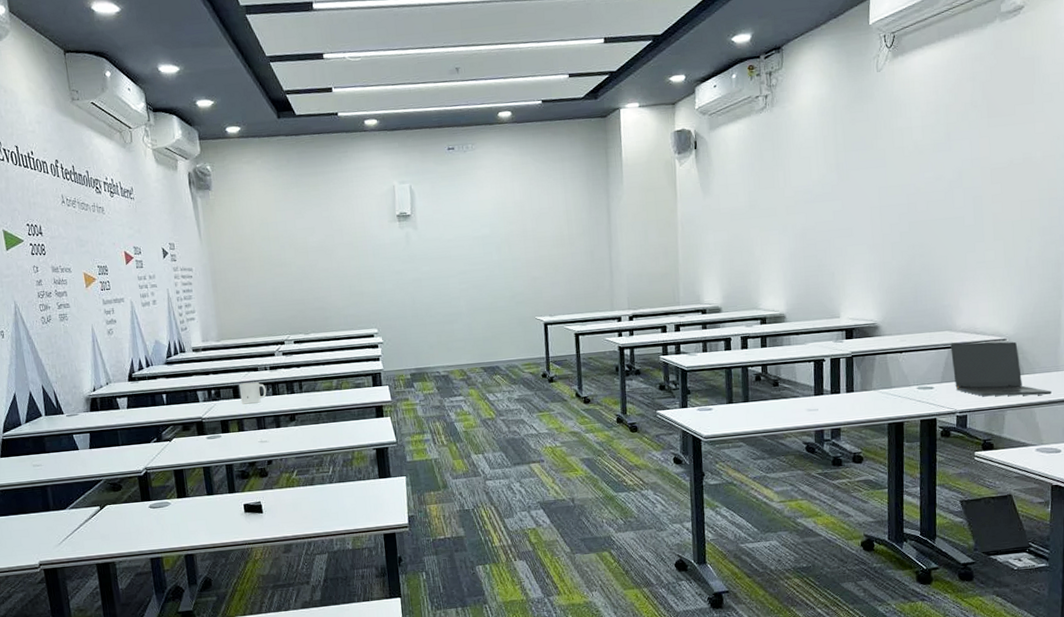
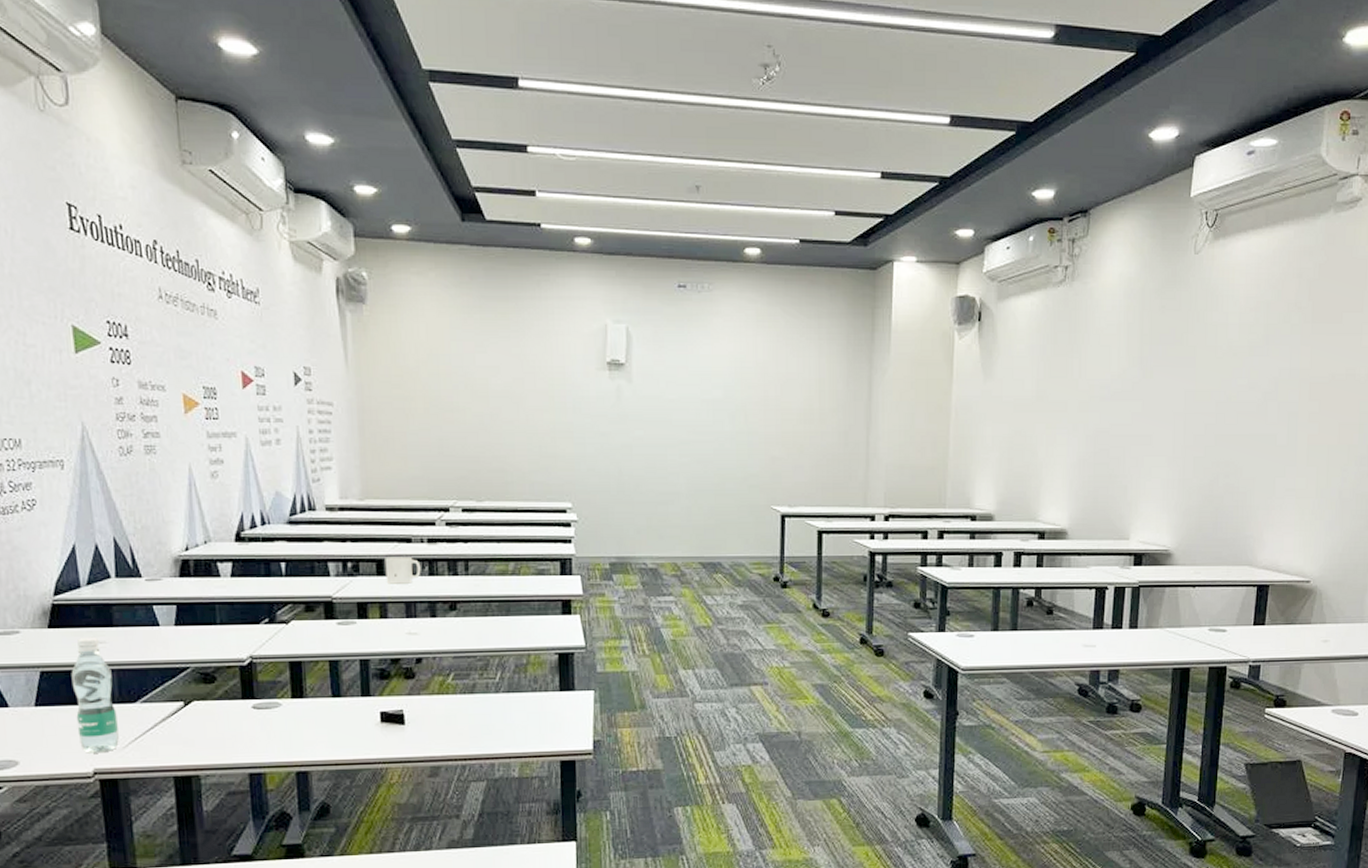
bottle: none [19,461,56,550] -> present [71,636,119,753]
laptop: present [950,341,1053,397] -> none [1249,580,1355,649]

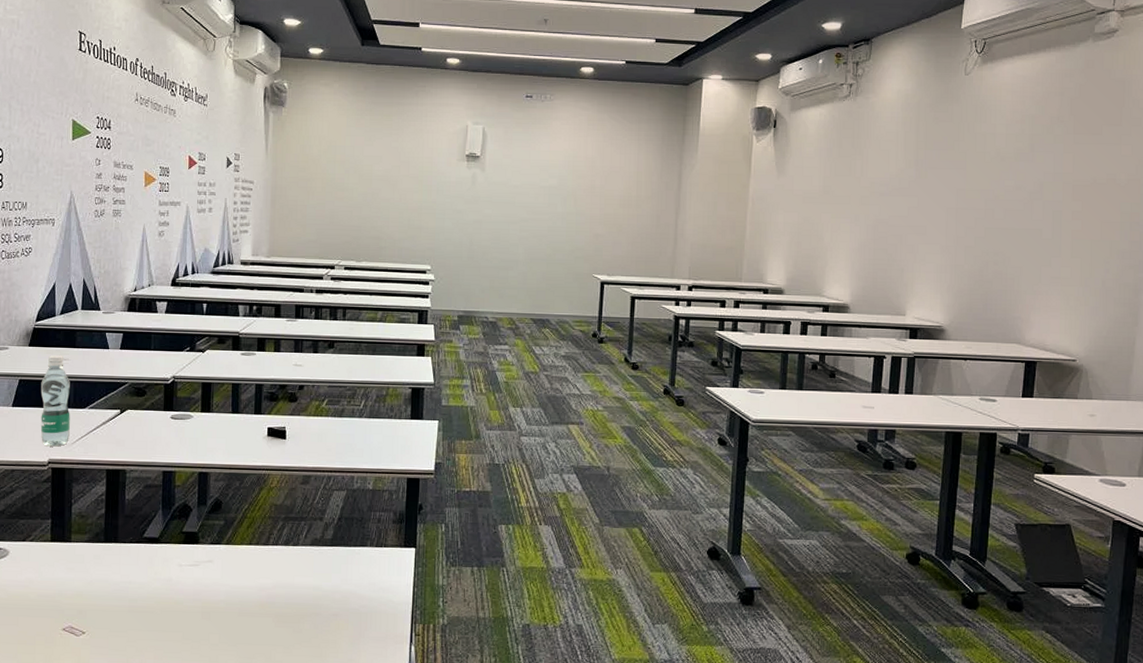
mug: present [385,556,421,584] -> none [281,303,309,325]

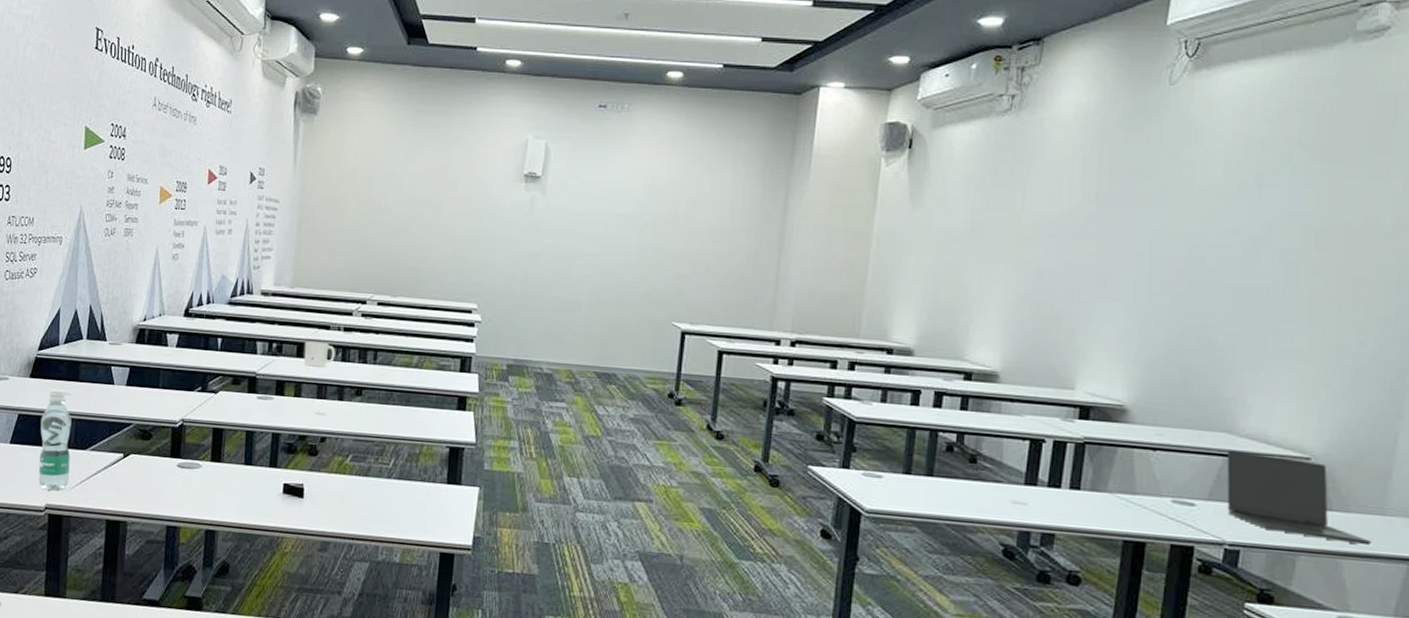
mug: none [281,303,309,325] -> present [303,341,336,367]
laptop: none [1017,357,1121,424] -> present [1226,450,1372,546]

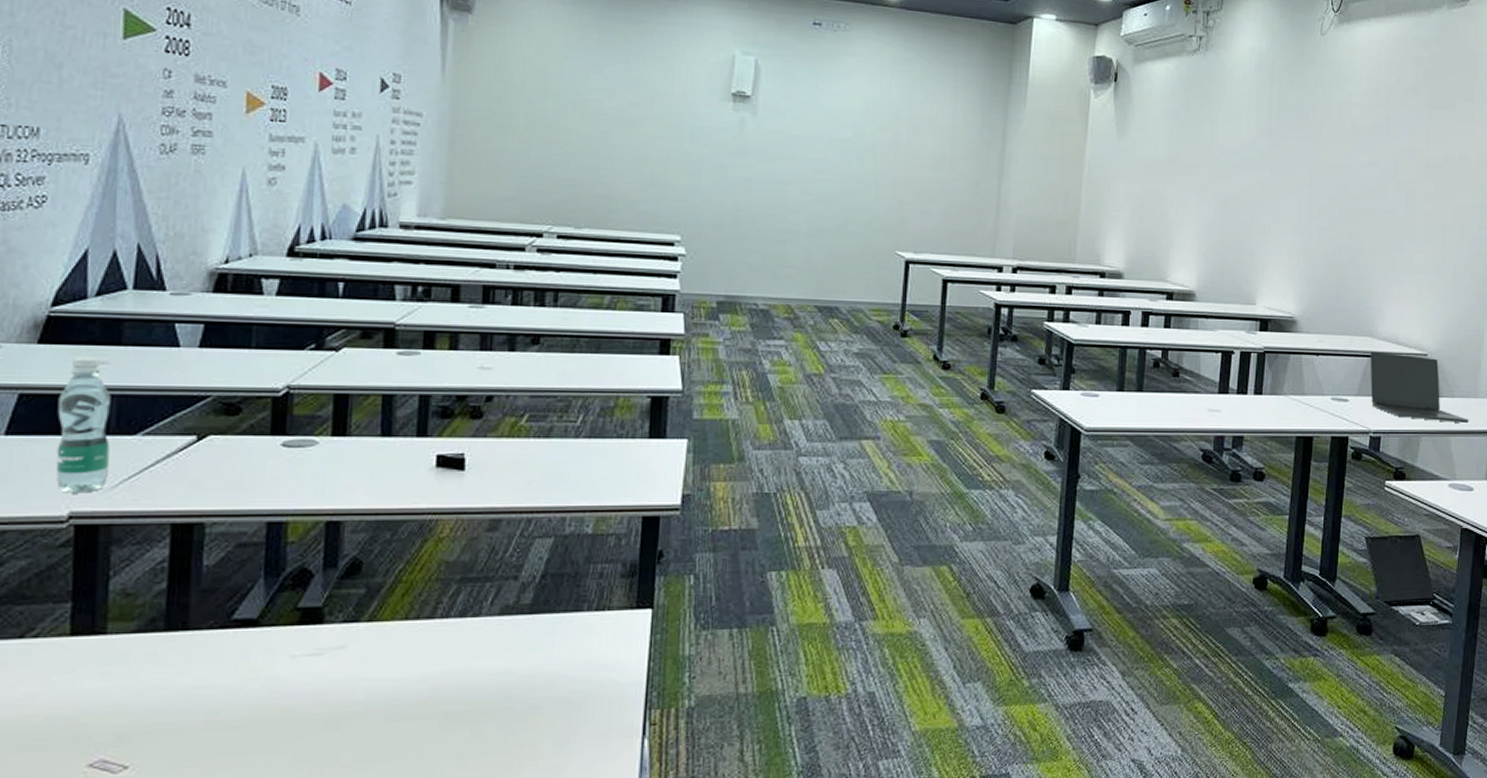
mug: present [303,341,336,367] -> none [461,282,504,313]

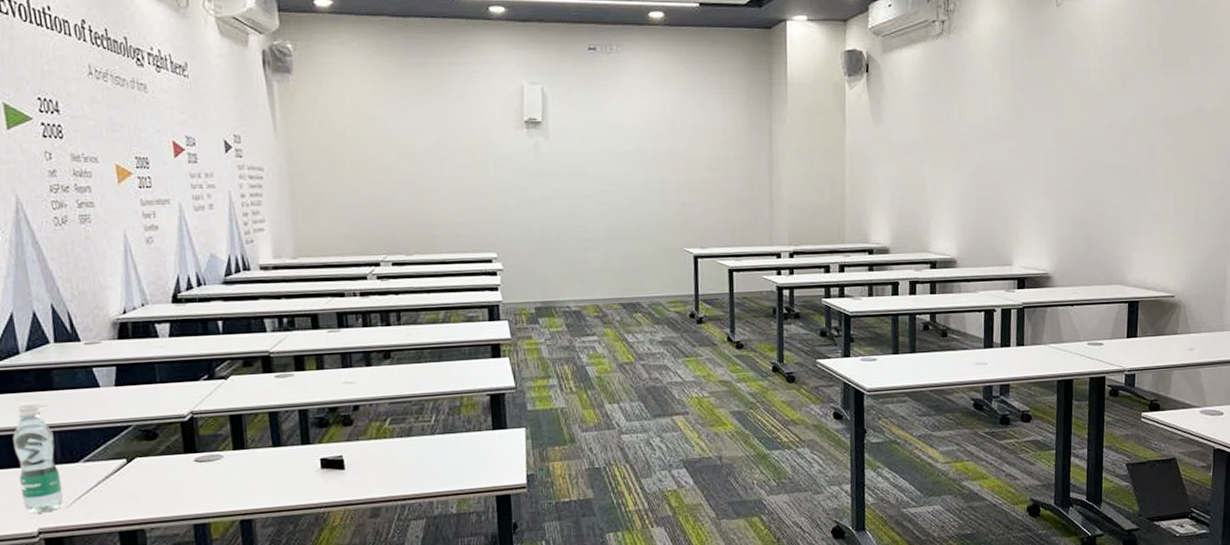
laptop: present [1370,351,1470,424] -> none [1121,297,1217,356]

